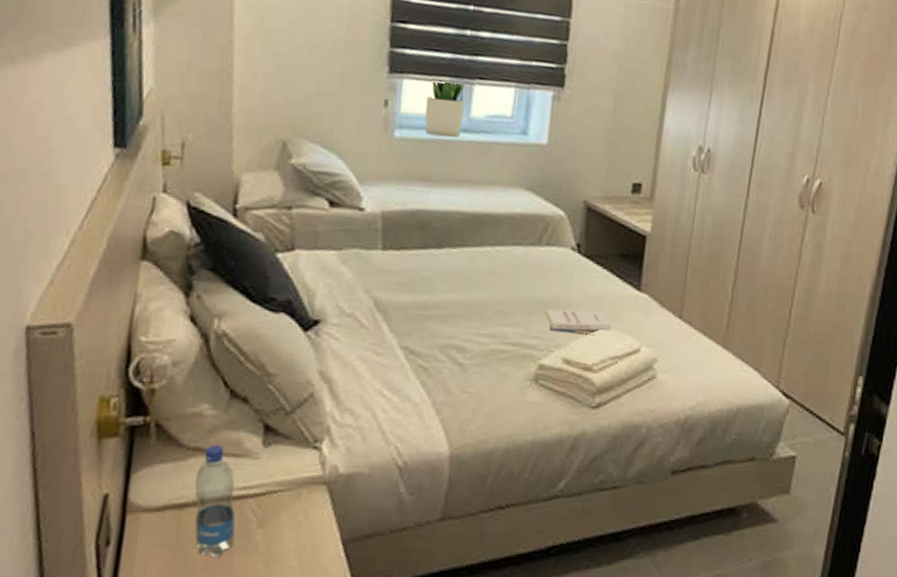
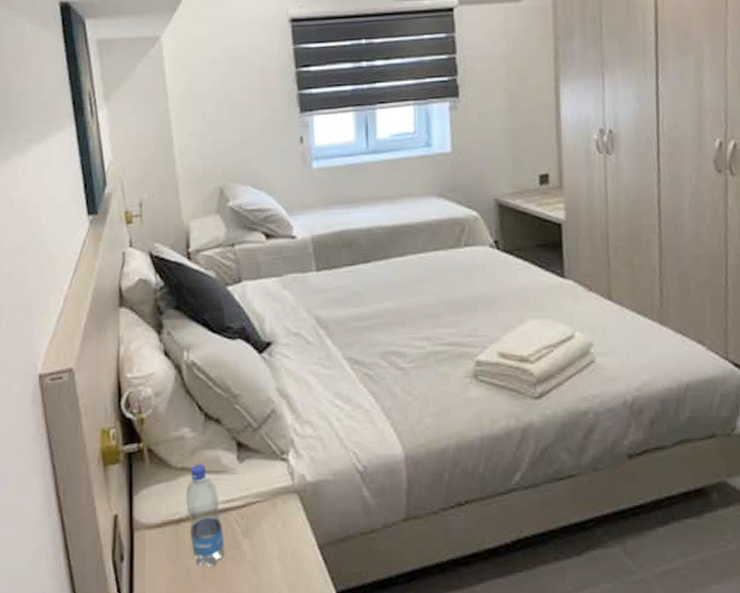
planter: present [425,79,466,138] -> none [336,109,371,162]
books: present [545,309,611,336] -> none [475,302,541,328]

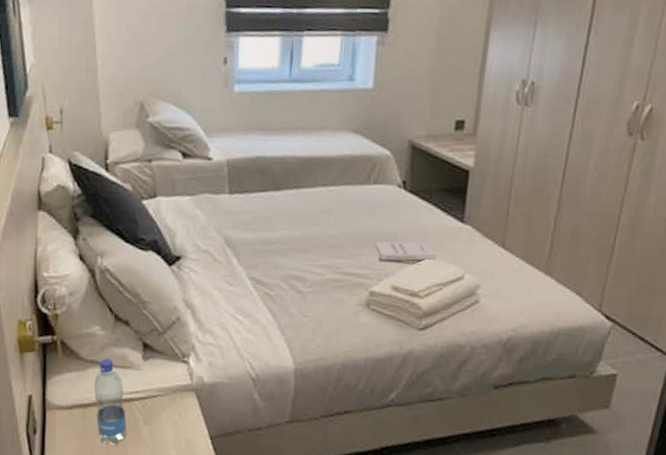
books: none [475,302,541,328] -> present [375,241,436,265]

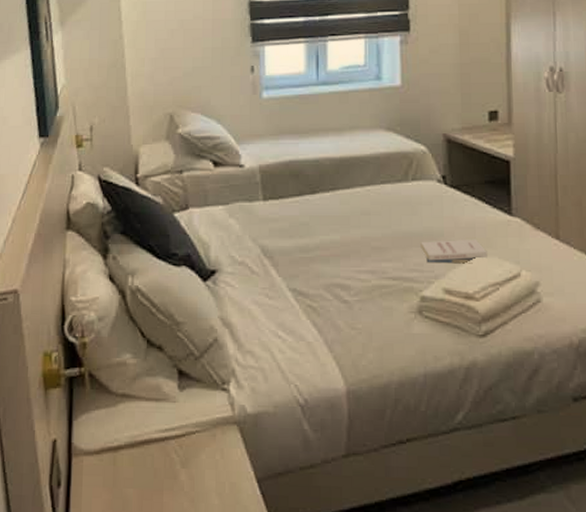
bottle: present [93,358,127,446] -> none [124,391,163,497]

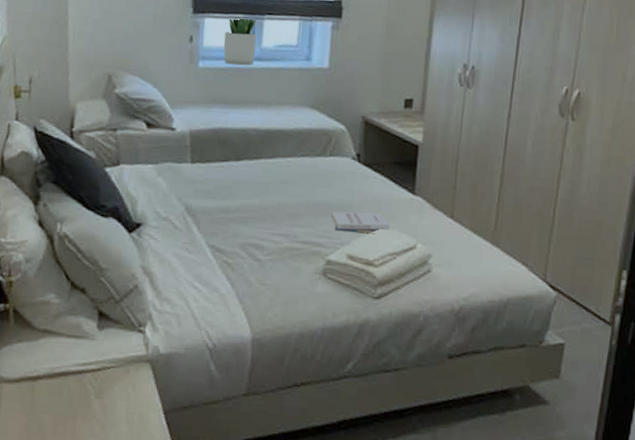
planter: none [287,41,321,92] -> present [223,17,257,66]

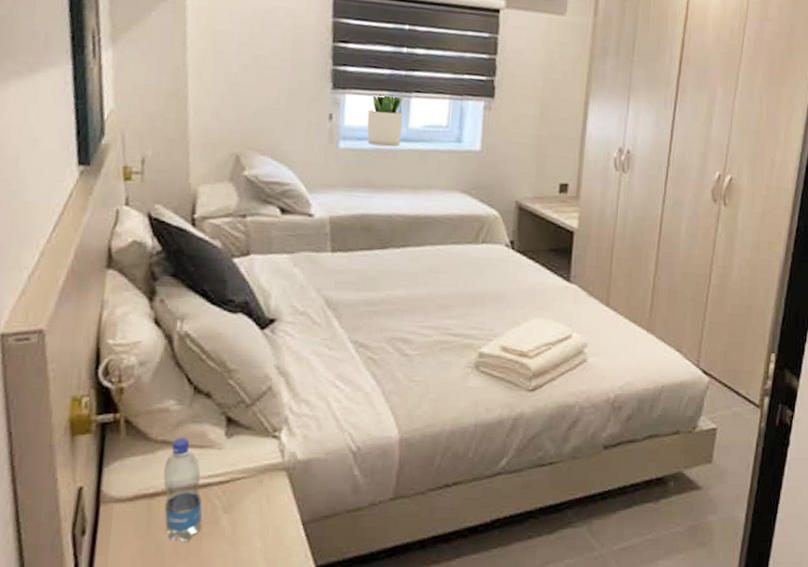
bottle: none [44,328,78,422] -> present [163,437,203,542]
books: present [331,211,389,235] -> none [483,301,544,325]

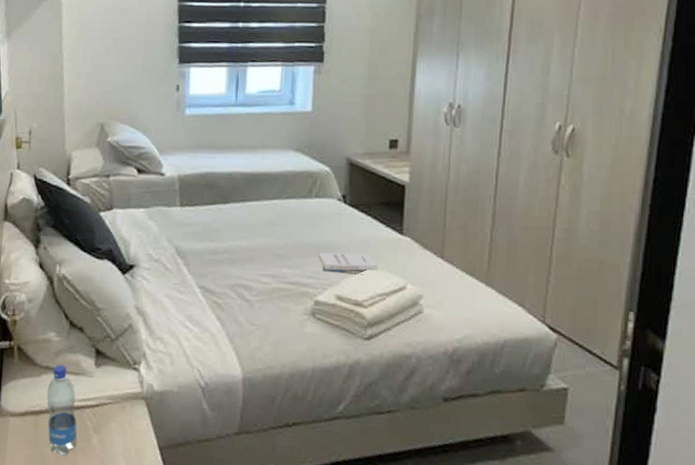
planter: present [367,94,404,147] -> none [209,65,241,112]
books: none [483,301,544,325] -> present [318,252,378,275]

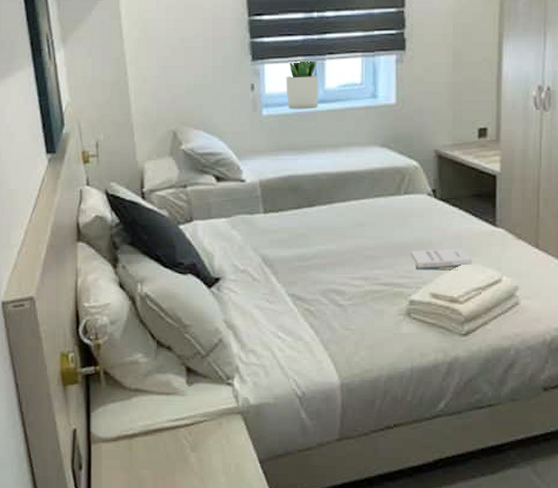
bottle: present [46,364,78,455] -> none [138,386,174,476]
planter: none [209,65,241,112] -> present [286,59,319,110]

